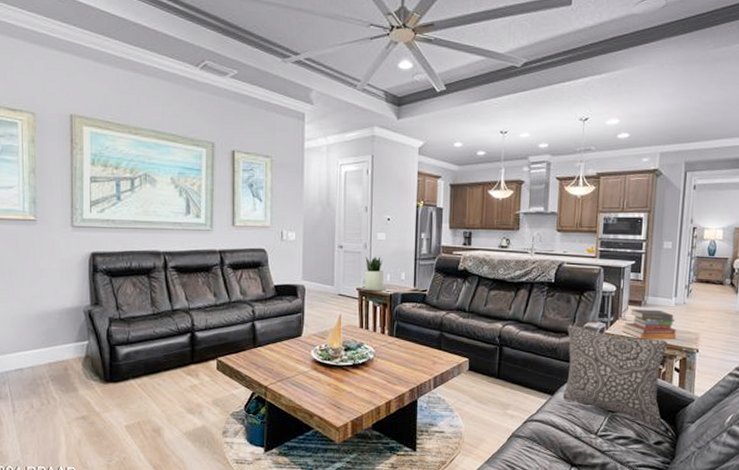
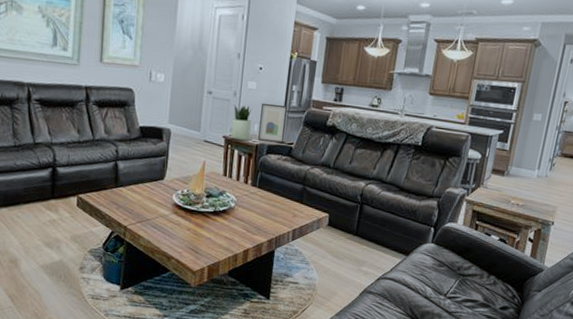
picture frame: none [391,252,418,290] -> present [258,102,287,143]
pillow: present [563,324,668,429] -> none [417,188,525,295]
books: present [622,309,676,340] -> none [482,178,535,211]

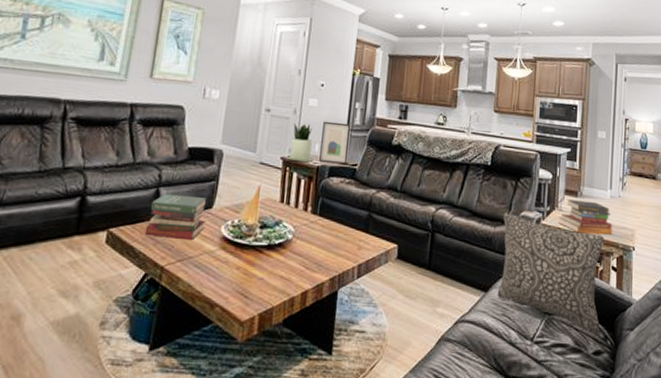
books: none [108,166,159,205] -> present [144,193,207,240]
pillow: none [417,188,525,295] -> present [497,212,605,336]
books: none [482,178,535,211] -> present [558,199,612,235]

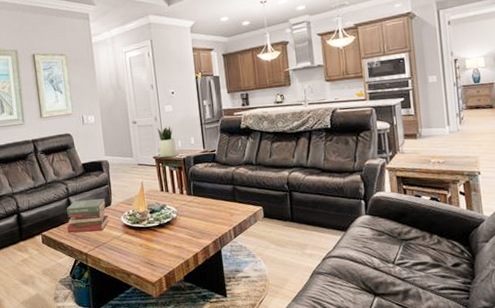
picture frame: present [319,121,350,164] -> none [180,119,207,154]
pillow: present [497,212,605,336] -> none [350,164,457,251]
books: present [558,199,612,235] -> none [402,139,455,169]

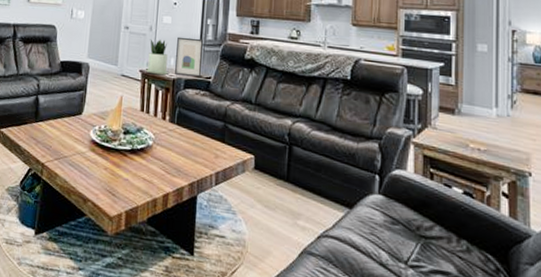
books: present [66,198,109,233] -> none [28,100,78,141]
picture frame: none [180,119,207,154] -> present [175,36,203,77]

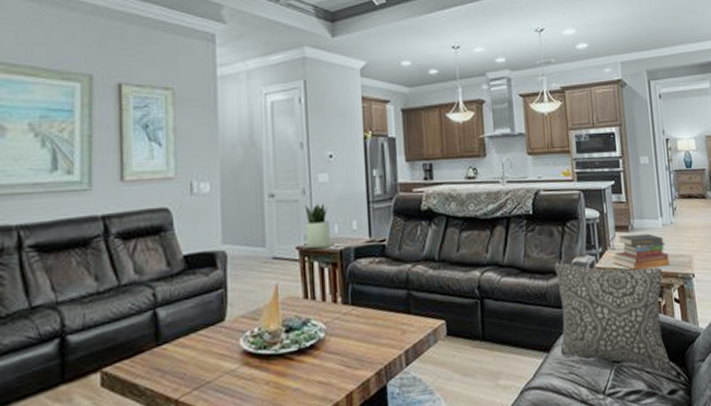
picture frame: present [175,36,203,77] -> none [339,195,374,244]
pillow: none [363,128,491,267] -> present [554,262,673,375]
books: none [433,117,500,157] -> present [613,233,669,270]

